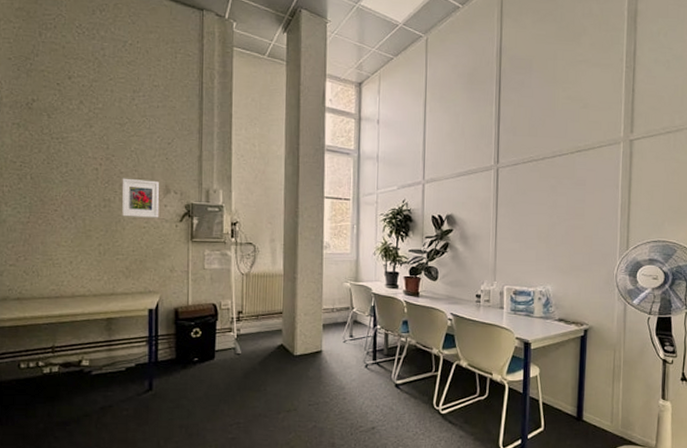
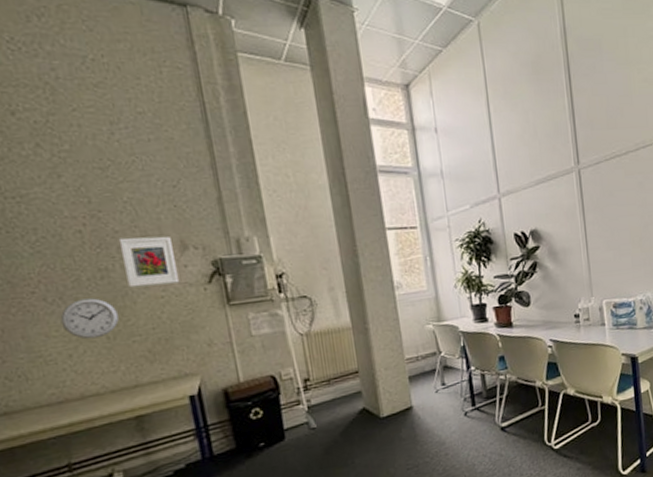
wall clock: none [70,220,110,252] -> present [60,298,119,340]

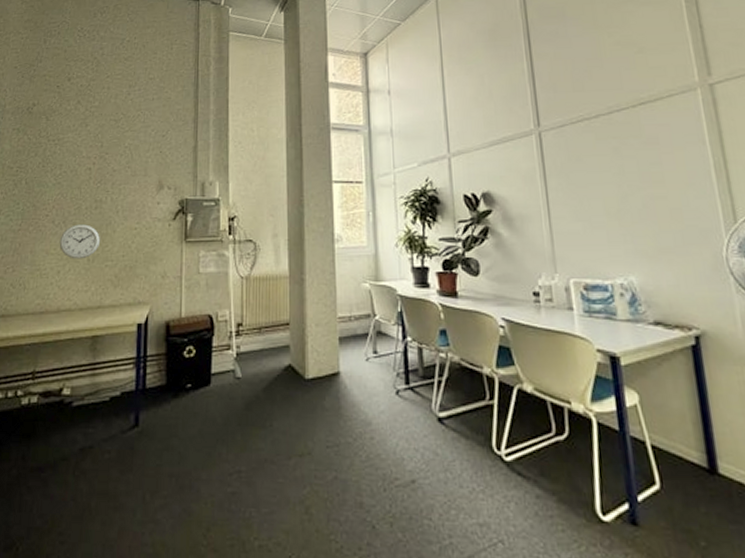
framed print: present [118,236,180,288] -> none [113,176,152,218]

